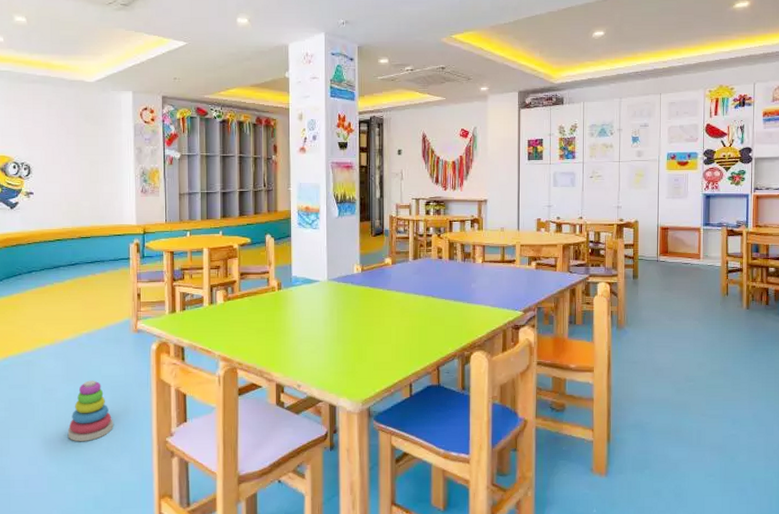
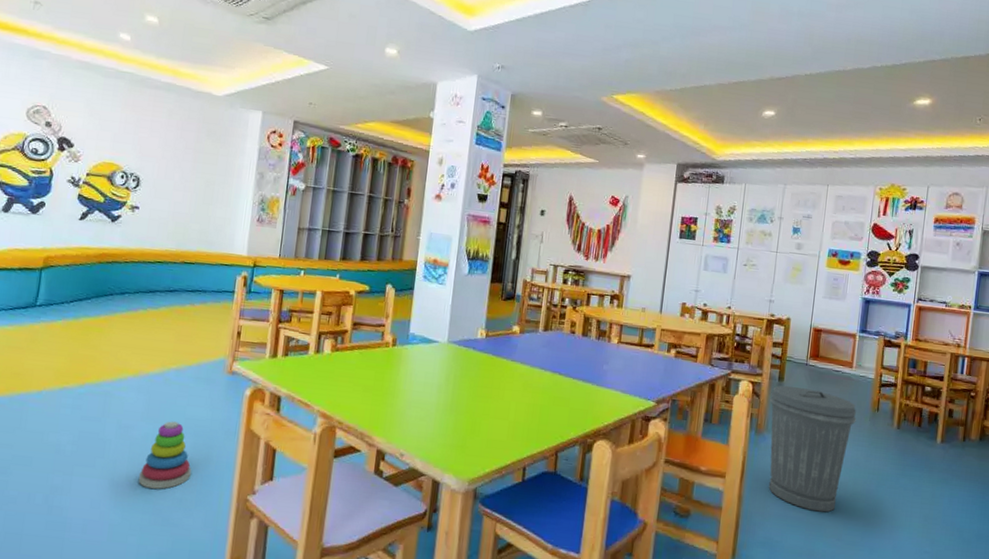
trash can: none [627,282,708,392] -> present [768,385,857,512]

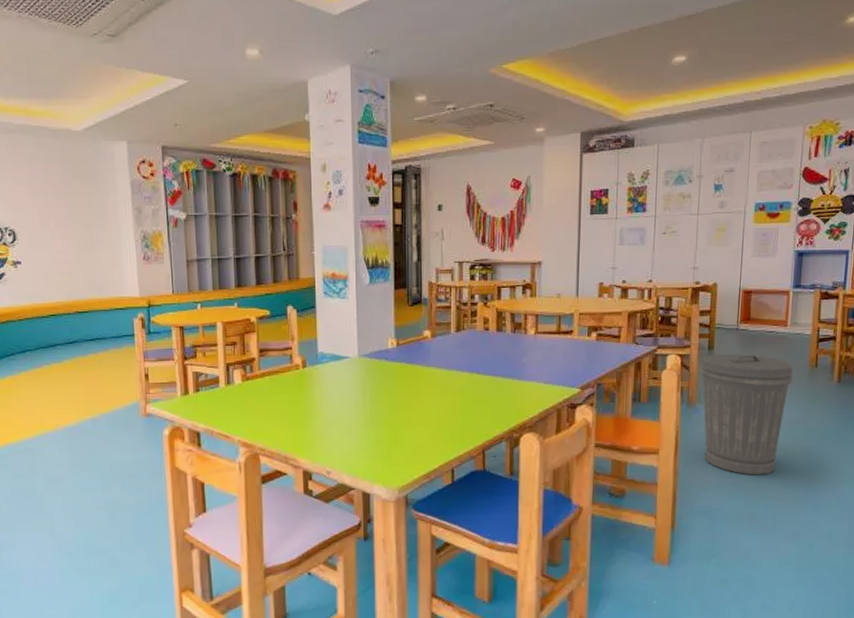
stacking toy: present [138,421,192,489] -> none [76,469,126,534]

